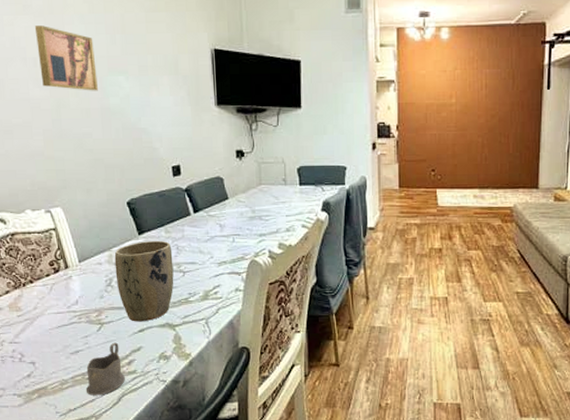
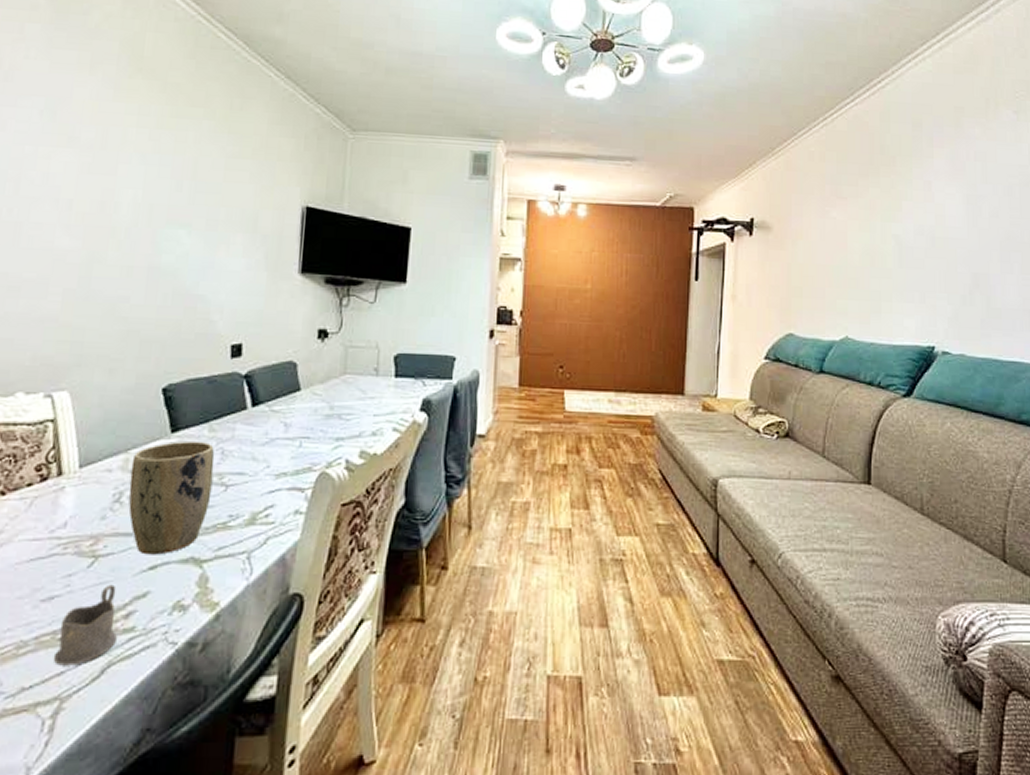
wall art: present [34,25,98,91] -> none [74,161,153,246]

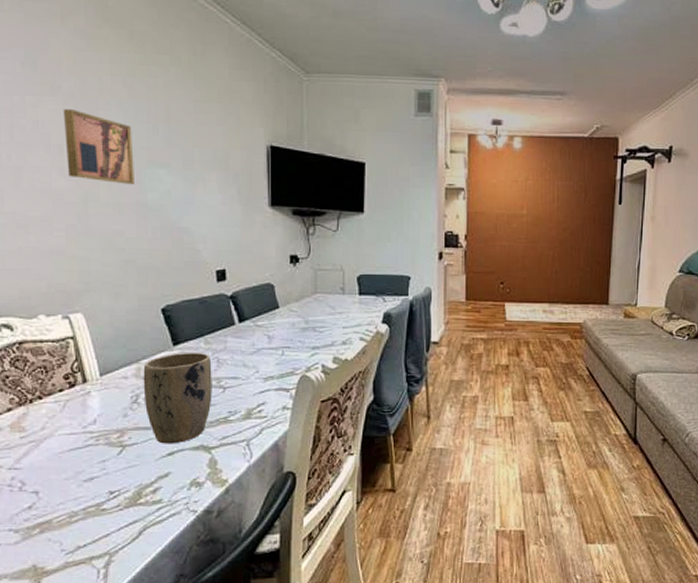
tea glass holder: present [54,584,117,666] -> none [101,467,148,530]
wall art: none [74,161,153,246] -> present [63,109,134,185]

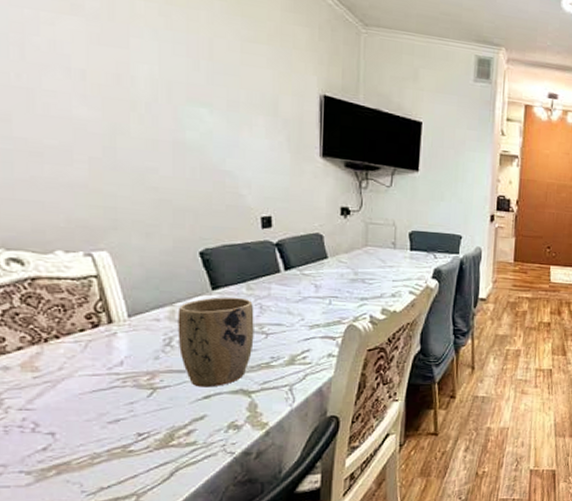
wall art: present [63,109,134,185] -> none [86,31,171,121]

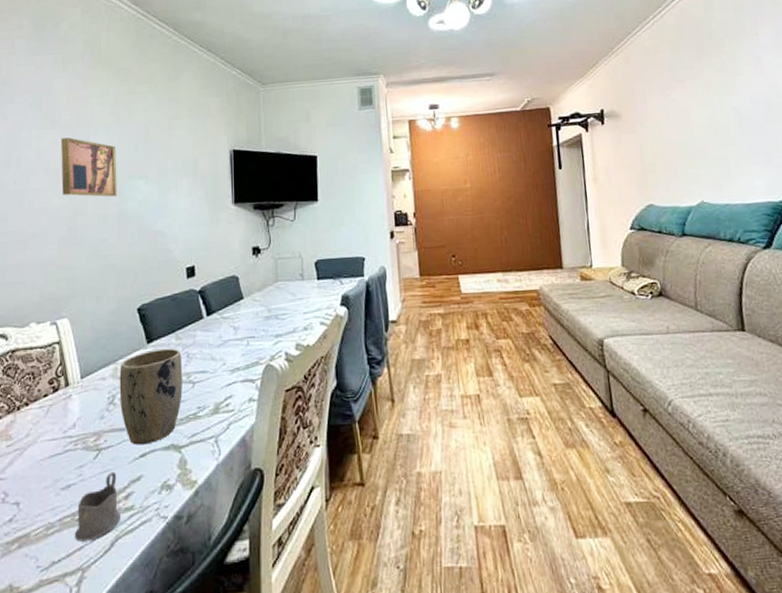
wall art: none [86,31,171,121] -> present [60,137,117,197]
tea glass holder: none [127,410,181,471] -> present [75,471,120,542]

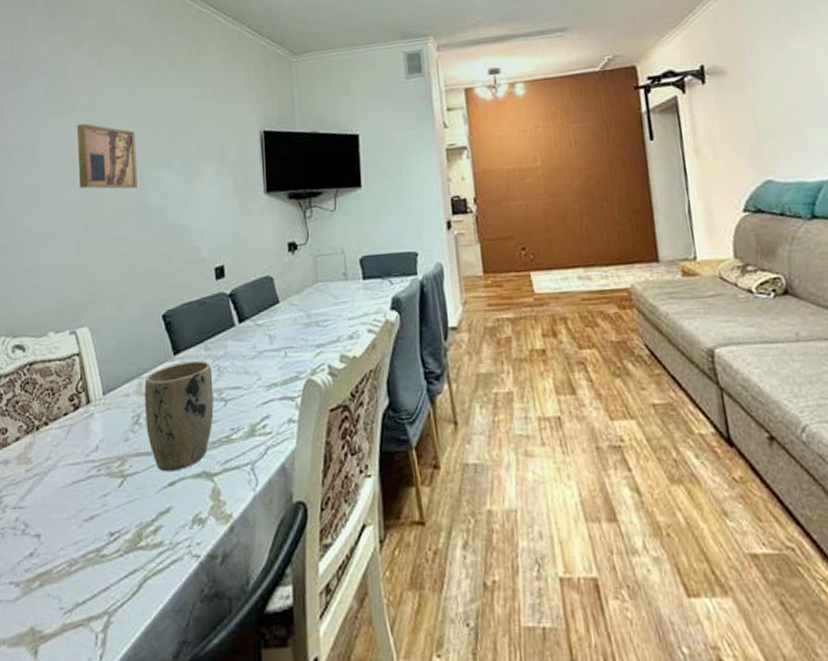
tea glass holder: present [75,471,120,542] -> none [100,502,149,581]

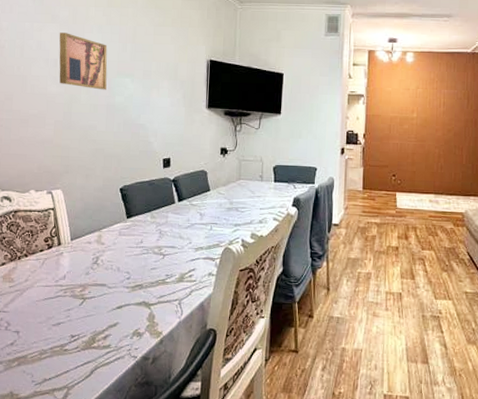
plant pot: present [144,360,214,472] -> none [102,224,156,299]

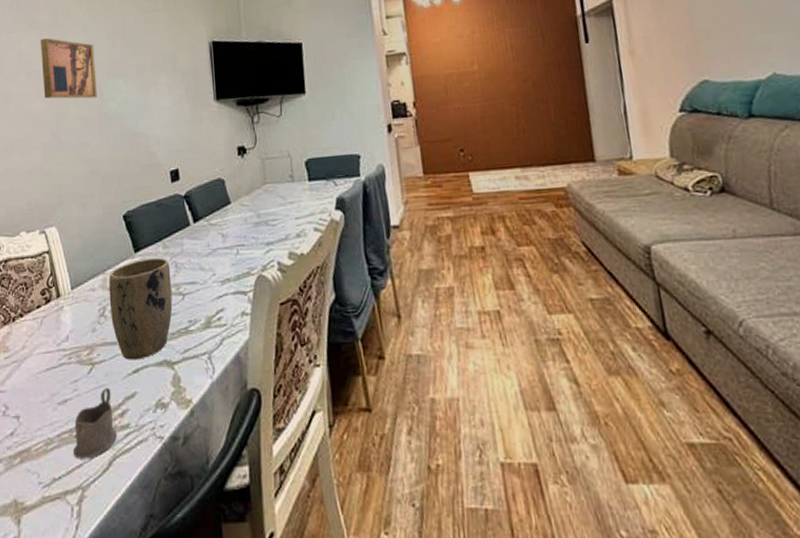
tea glass holder: none [63,317,99,367] -> present [74,387,117,459]
plant pot: none [102,224,156,299] -> present [108,257,173,360]

